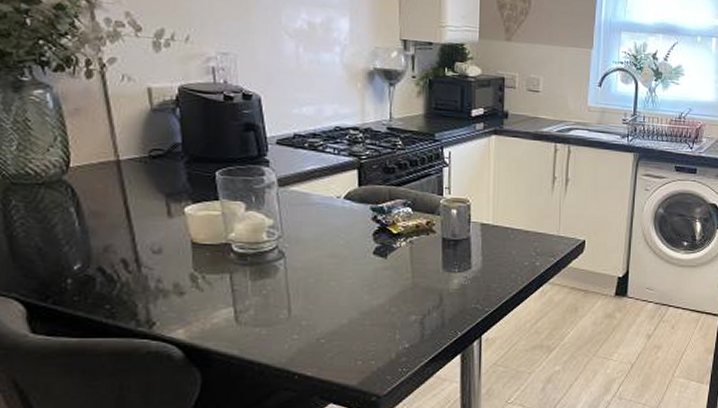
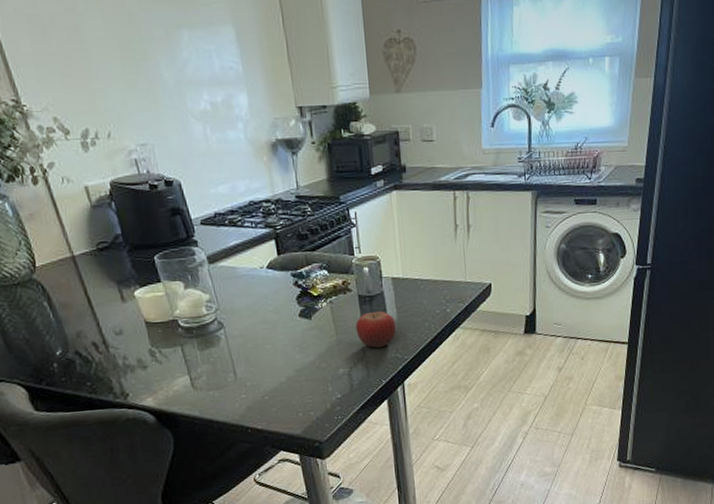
fruit: none [435,255,481,297] -> present [355,310,397,348]

